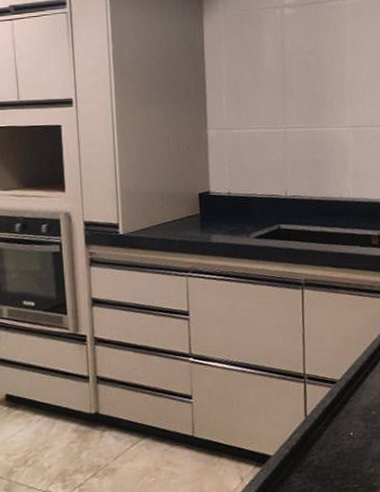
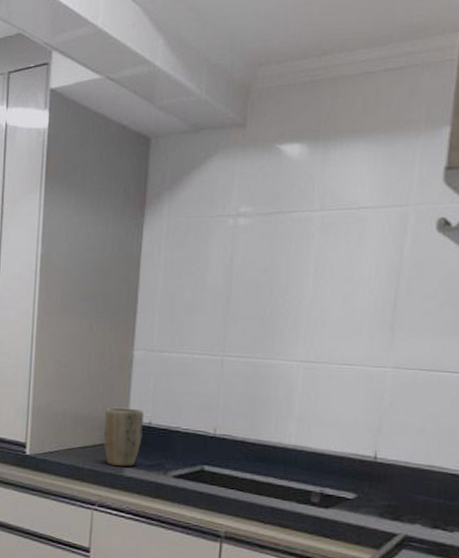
plant pot: none [189,181,224,235] -> present [104,407,144,467]

